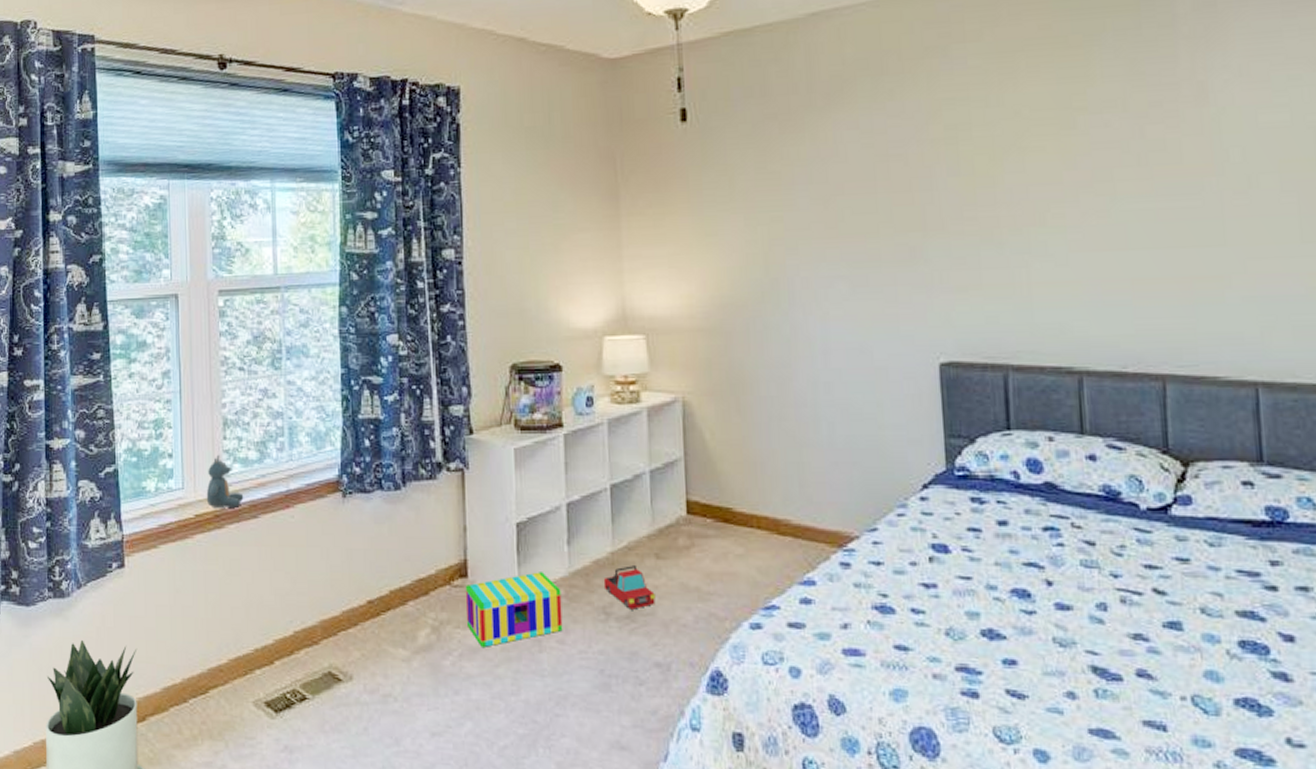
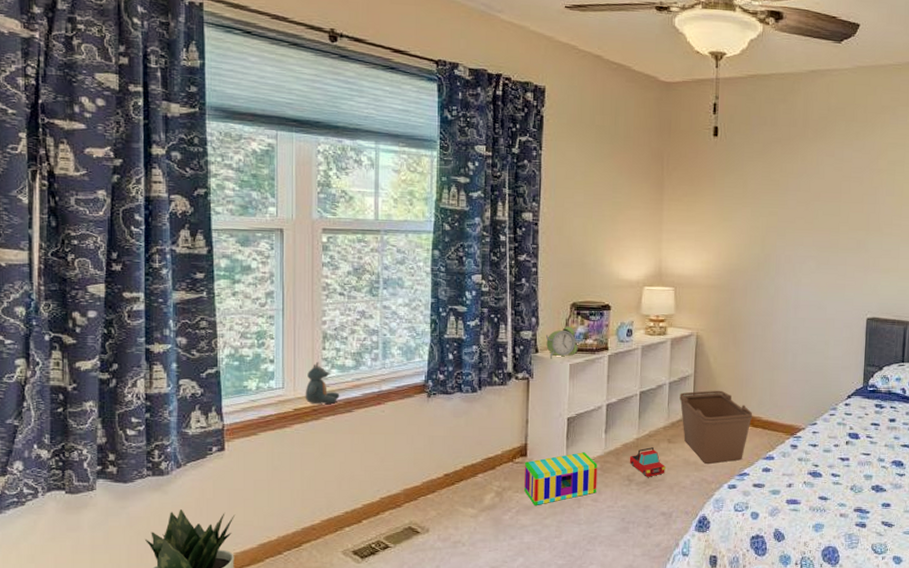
alarm clock: none [482,396,525,442] -> present [546,326,579,359]
bicycle basket: none [666,481,777,590] -> present [679,391,753,464]

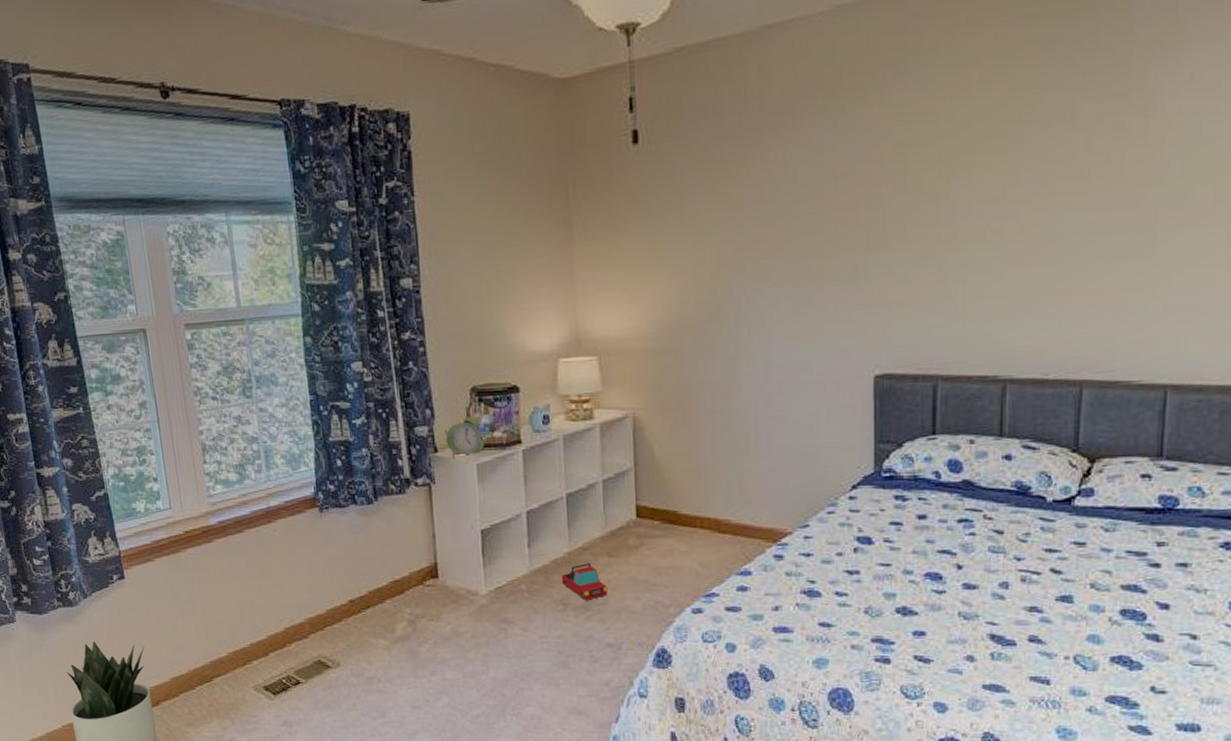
stuffed animal: present [305,361,340,404] -> none [192,477,228,524]
toy box: present [523,452,598,505] -> none [437,571,526,636]
bicycle basket: present [679,391,753,464] -> none [617,488,718,582]

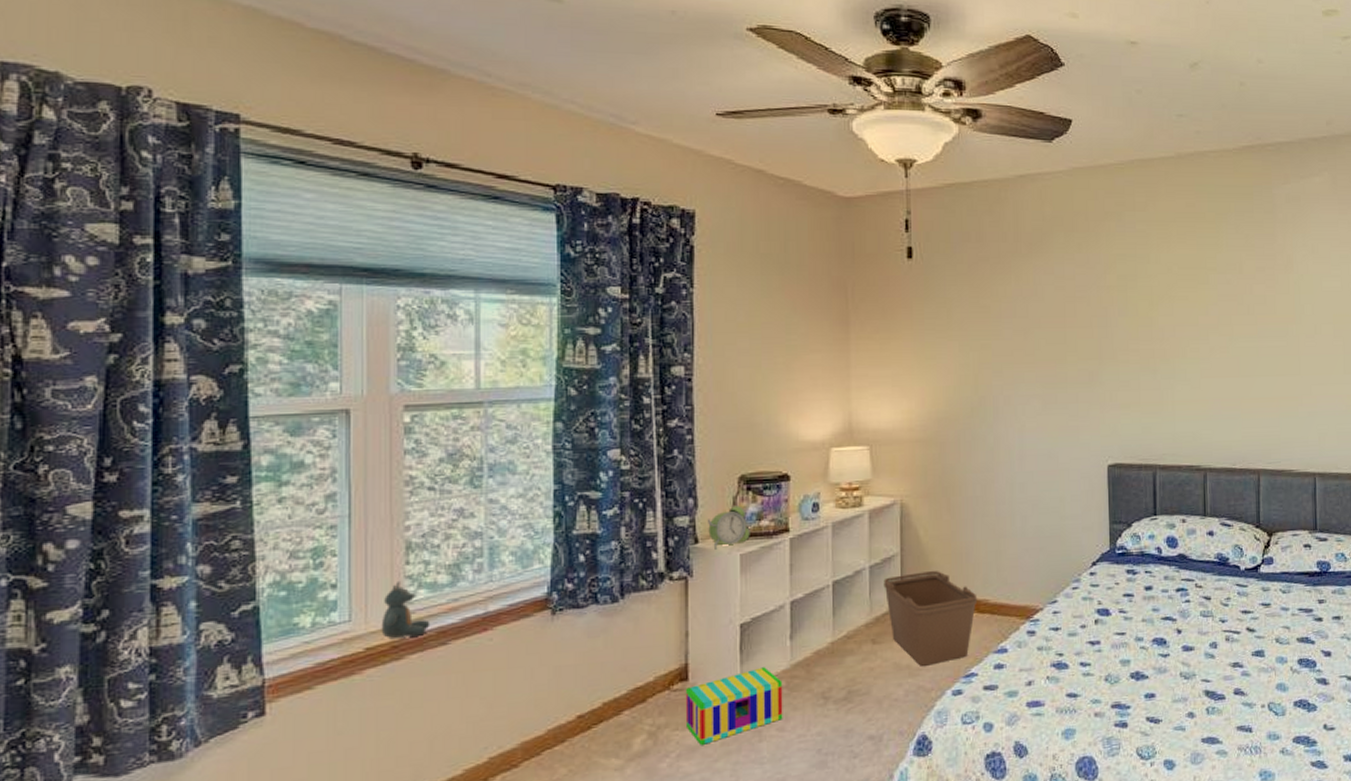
stuffed animal: none [192,477,228,524] -> present [381,580,430,638]
toy box: none [437,571,526,636] -> present [685,667,783,745]
toy truck: present [561,563,608,600] -> none [823,652,871,692]
bicycle basket: none [617,488,718,582] -> present [883,571,978,666]

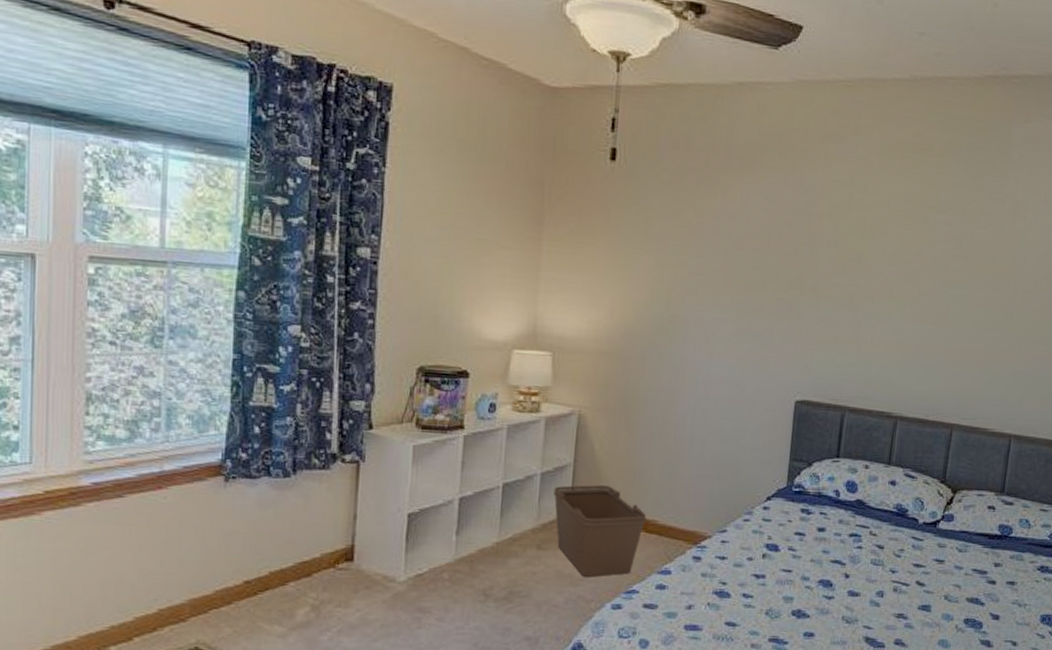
stuffed animal: present [381,580,430,638] -> none [60,430,108,486]
toy box: present [685,667,783,745] -> none [348,558,445,624]
alarm clock: present [708,505,752,550] -> none [383,396,427,438]

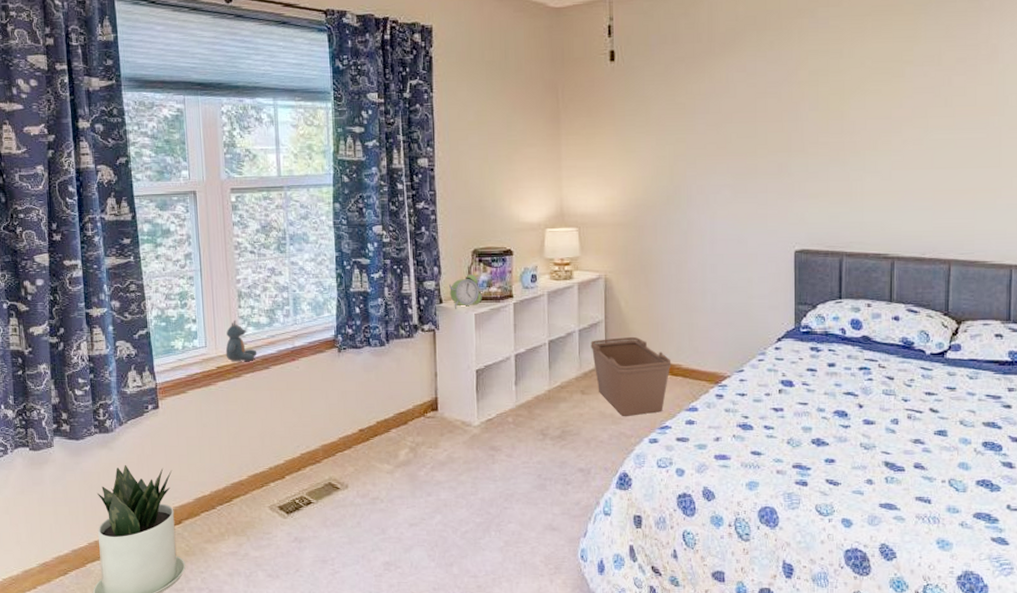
stuffed animal: none [60,430,108,486] -> present [225,319,257,361]
alarm clock: none [383,396,427,438] -> present [449,274,483,309]

